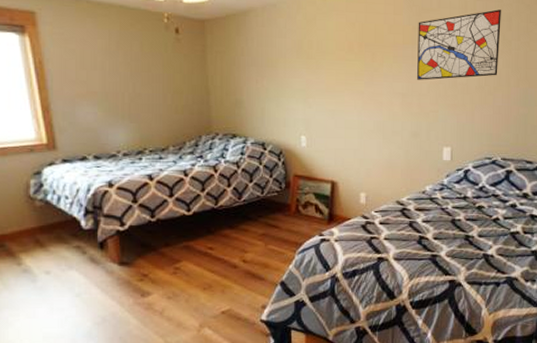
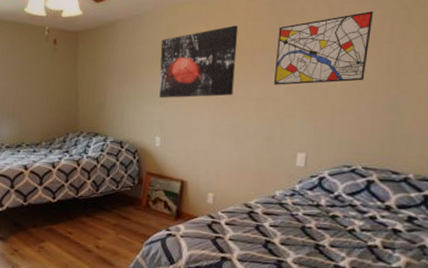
wall art: none [300,19,379,95] -> present [159,25,239,99]

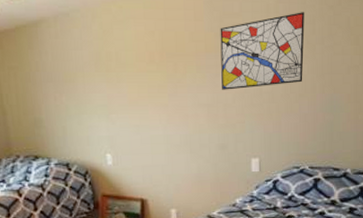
wall art: present [159,25,239,99] -> none [97,26,183,111]

